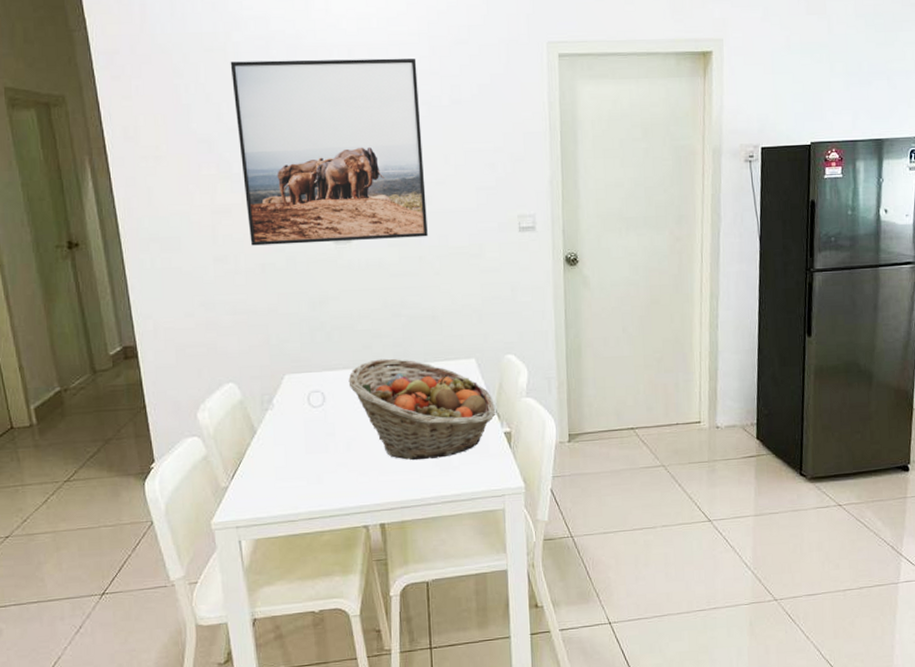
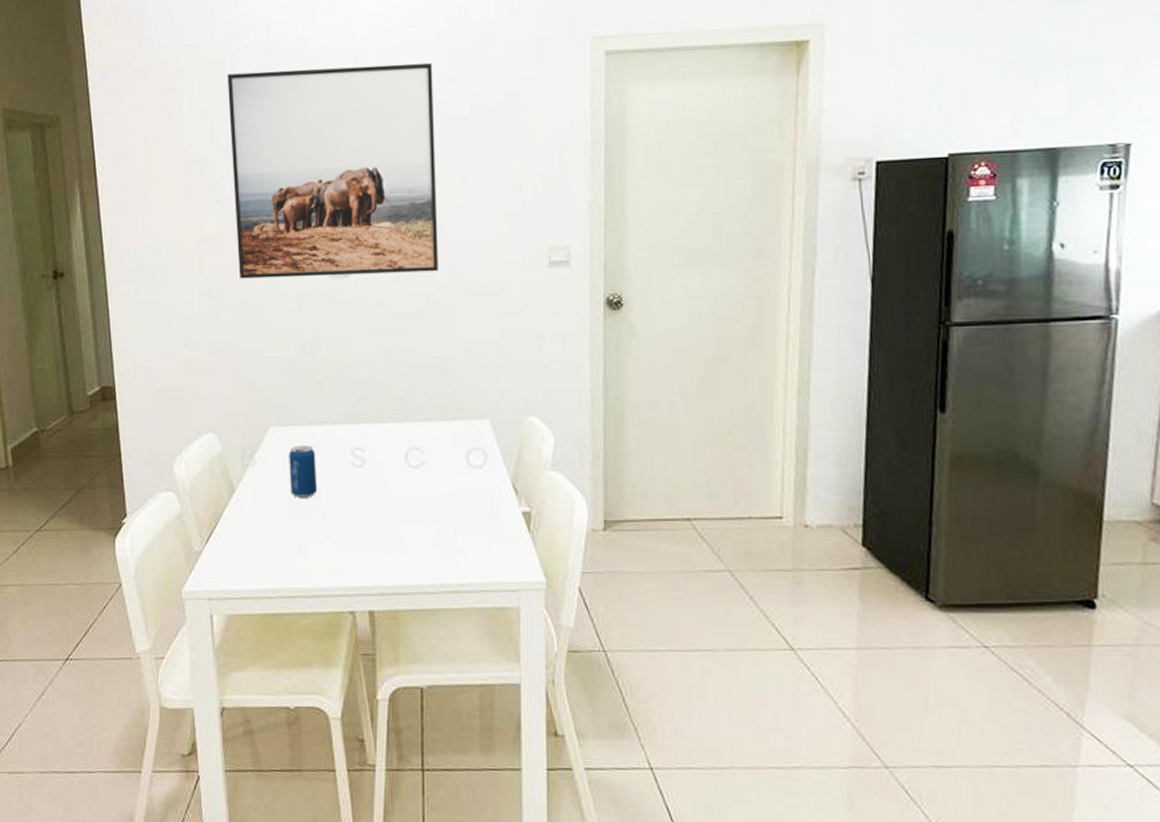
beverage can: none [304,388,331,434] -> present [289,445,318,498]
fruit basket: present [348,358,496,461] -> none [339,414,513,539]

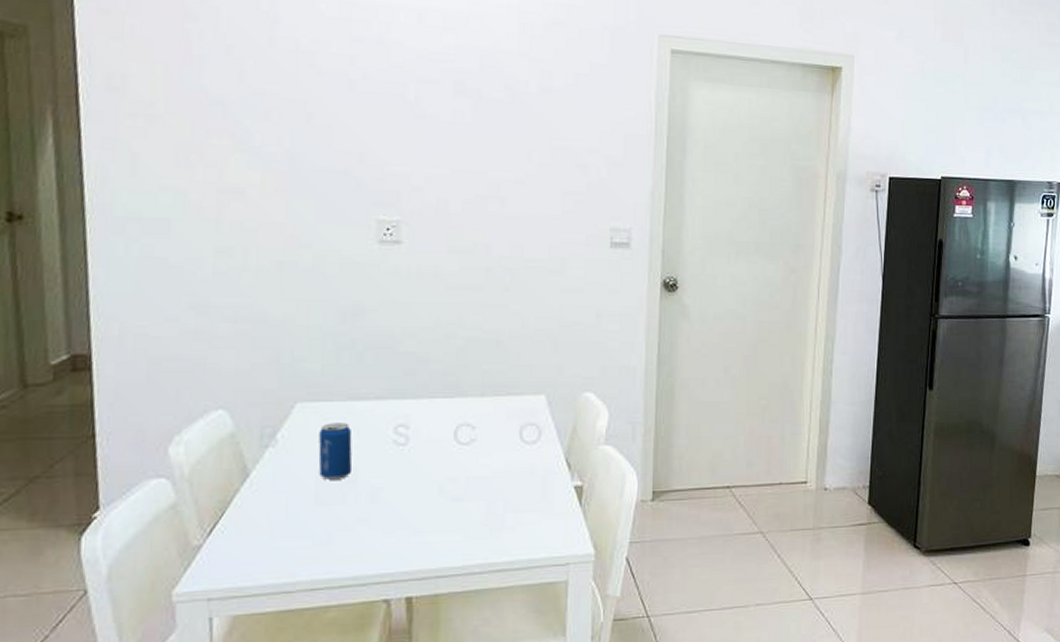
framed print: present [227,63,438,279] -> none [263,10,502,245]

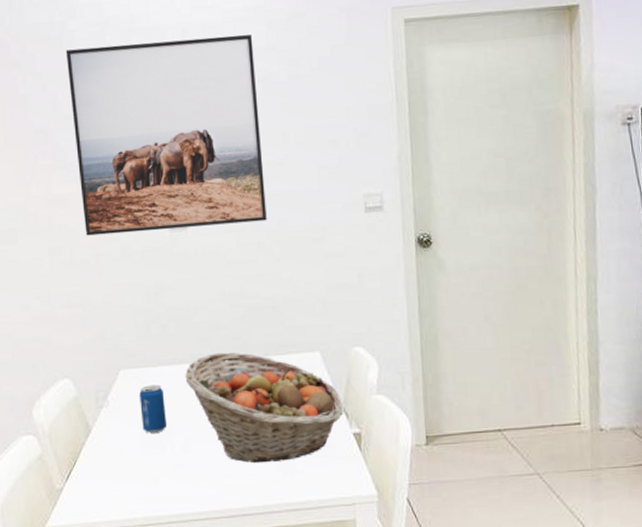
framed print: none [263,10,502,245] -> present [65,35,267,236]
fruit basket: none [381,389,566,518] -> present [185,352,344,464]

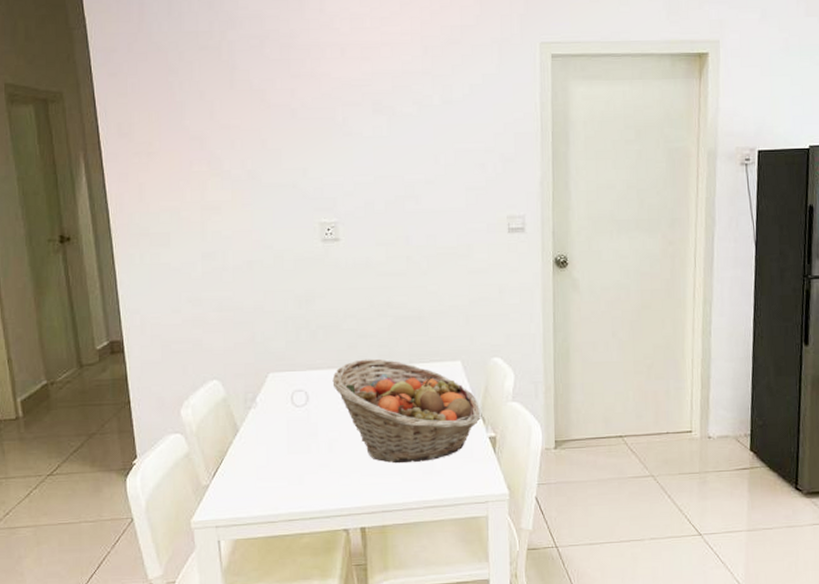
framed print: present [65,35,267,236] -> none [224,57,416,243]
beverage can: present [139,385,168,433] -> none [287,388,314,434]

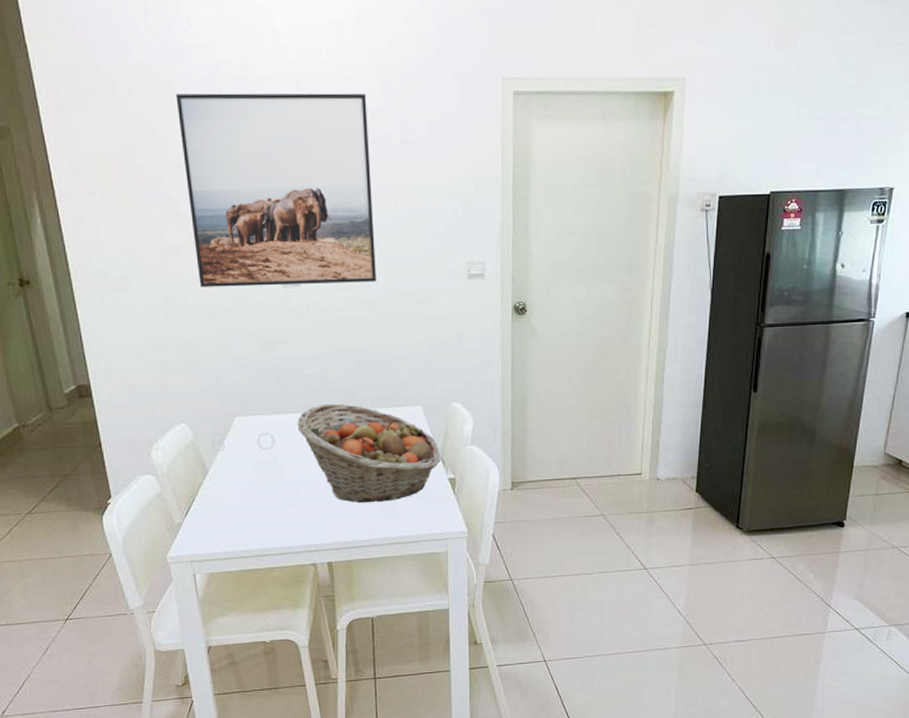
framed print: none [224,57,416,243] -> present [175,93,376,287]

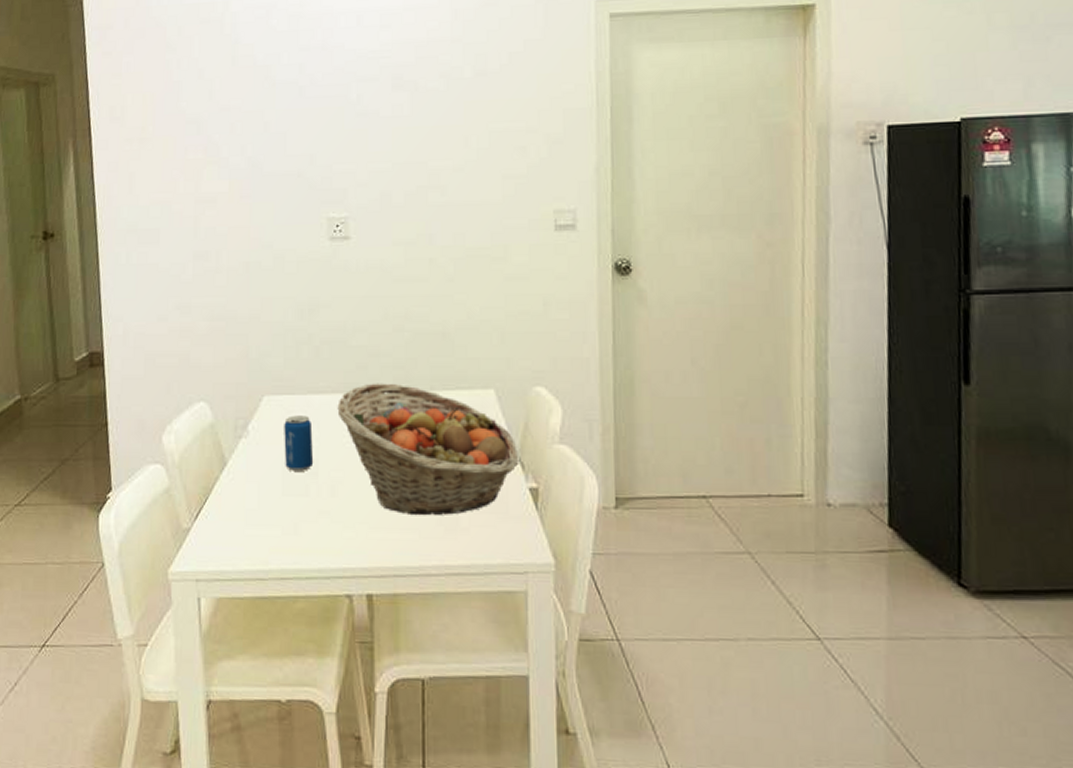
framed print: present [175,93,376,287] -> none [226,24,441,241]
beverage can: none [254,431,281,475] -> present [284,415,314,471]

